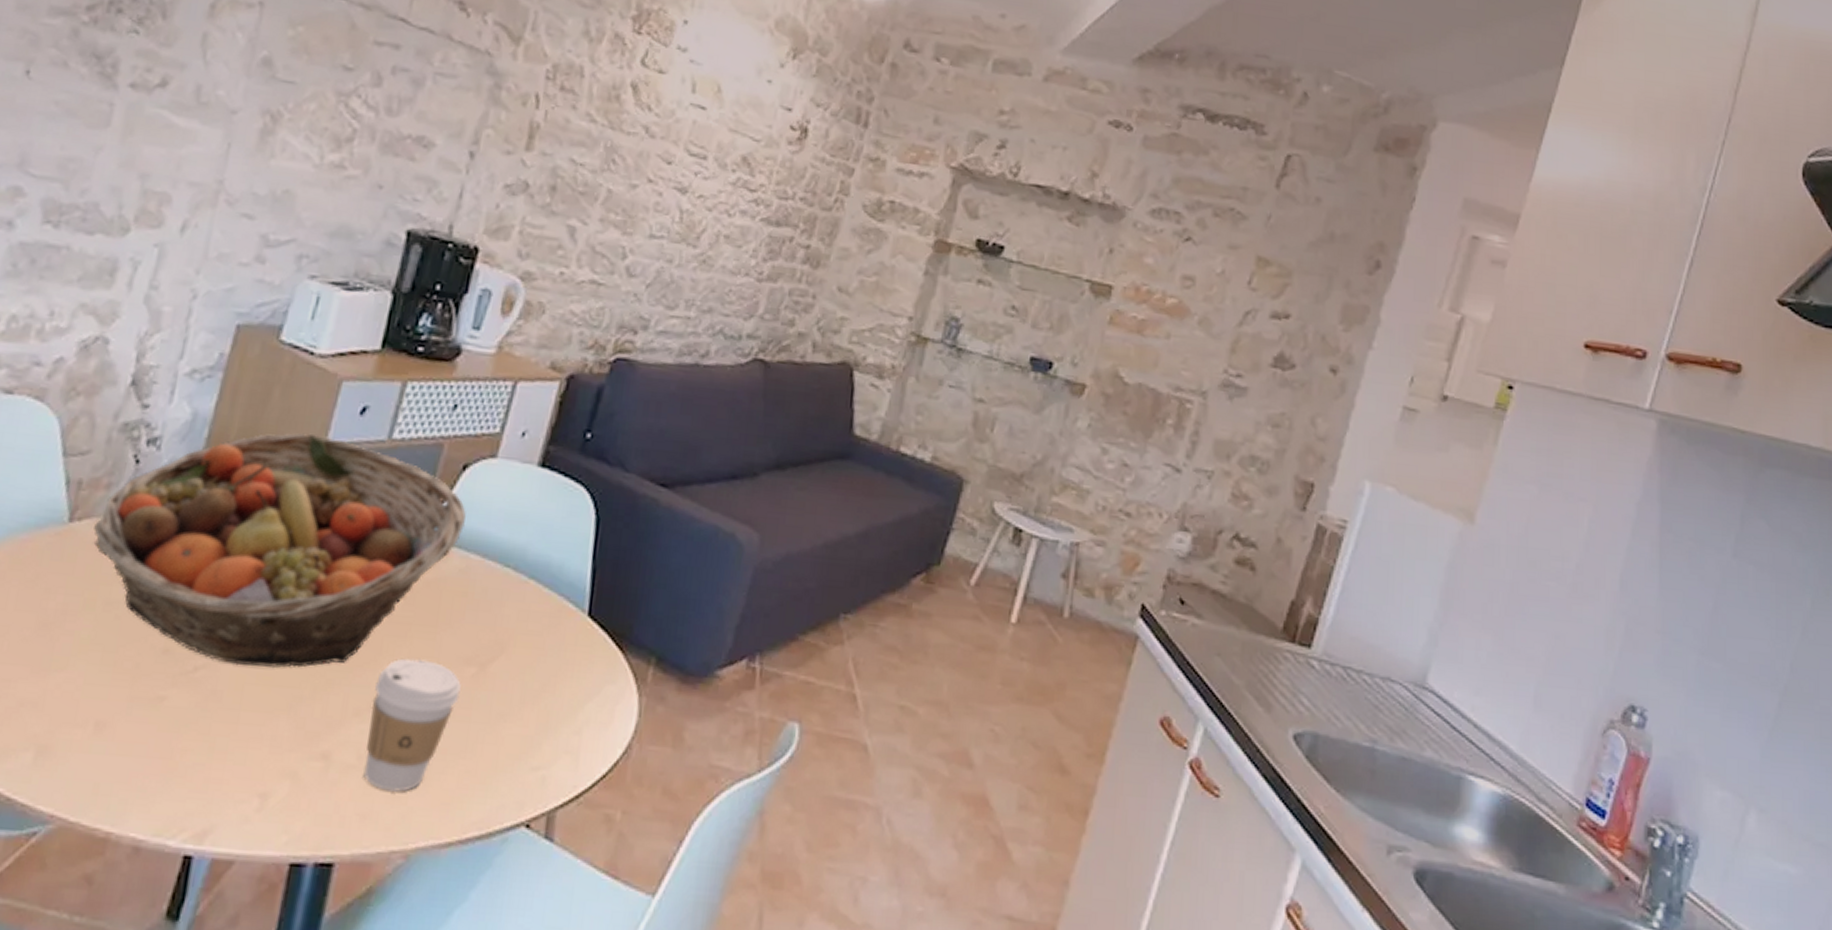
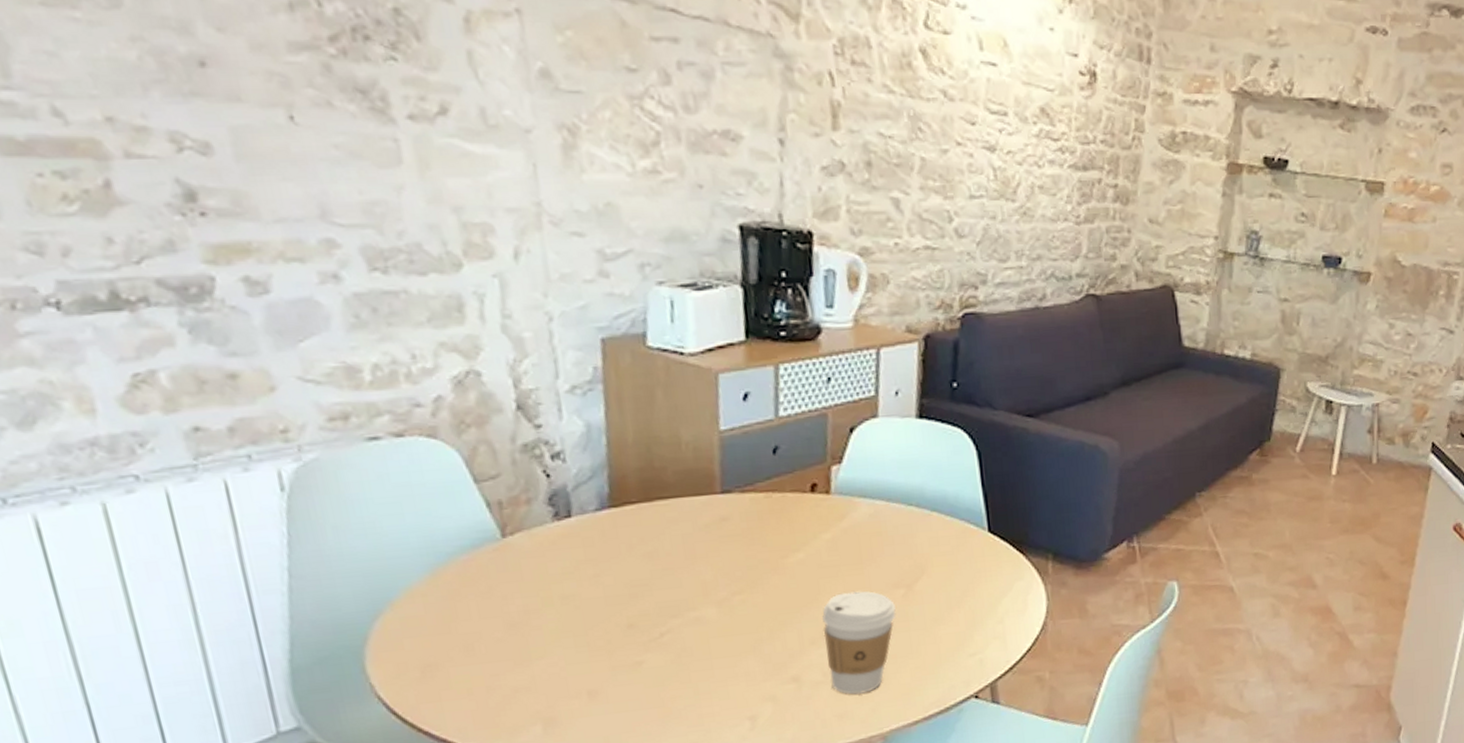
fruit basket: present [94,432,466,668] -> none [527,425,864,626]

